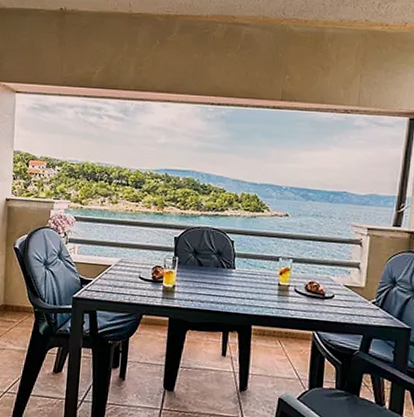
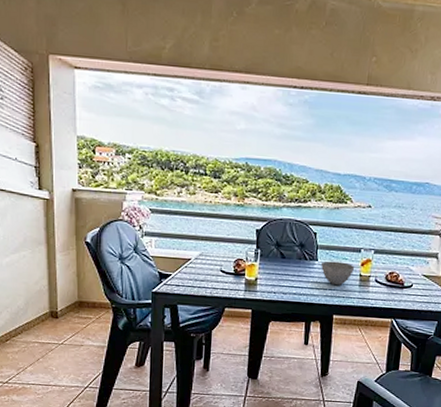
bowl: none [239,269,273,294] -> present [321,261,355,285]

